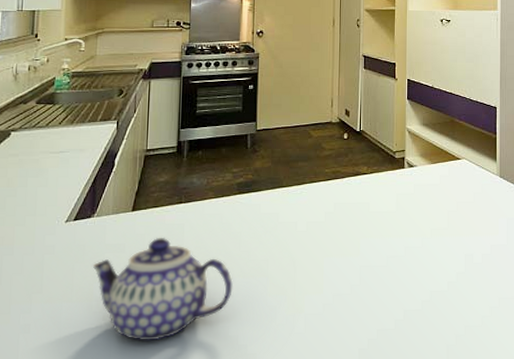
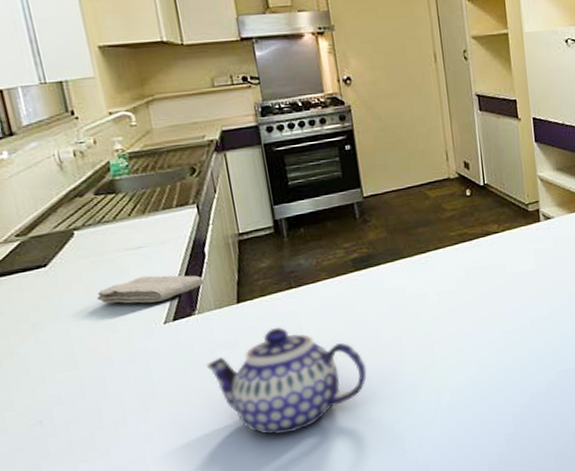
washcloth: none [14,178,108,202] -> present [96,275,204,304]

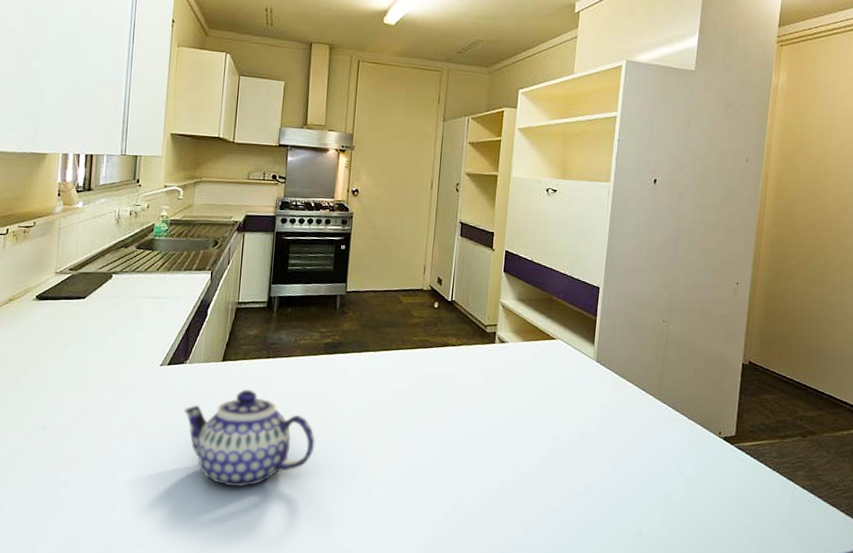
washcloth: present [96,275,204,304] -> none [114,322,201,346]

